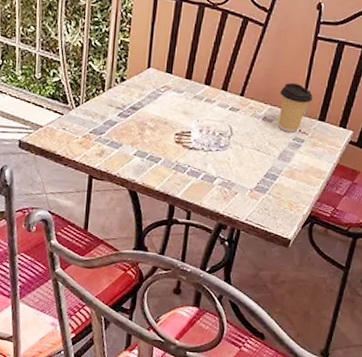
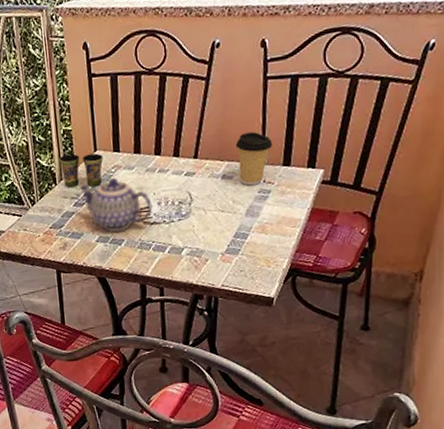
cup: none [111,64,155,102] -> present [59,153,104,188]
teapot: none [125,96,195,150] -> present [77,178,153,232]

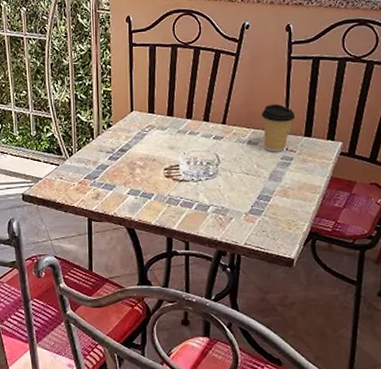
cup: present [59,153,104,188] -> none [98,112,139,144]
teapot: present [77,178,153,232] -> none [113,137,182,186]

